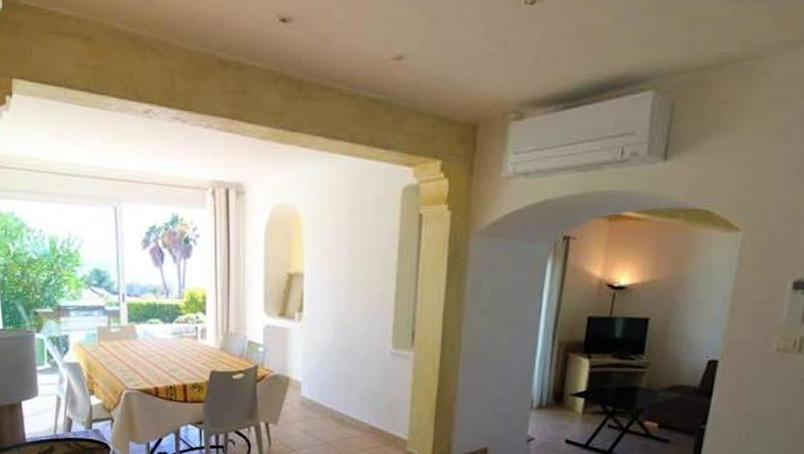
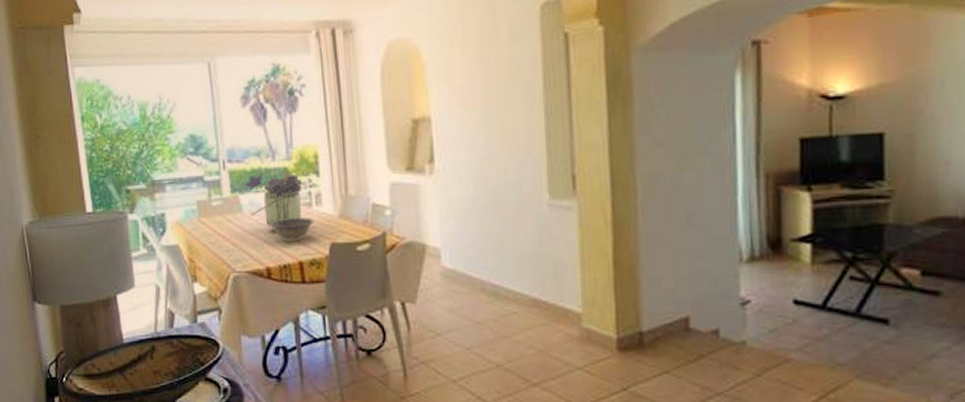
flower bouquet: none [141,308,190,353] -> present [245,172,302,226]
decorative bowl: none [160,347,199,367] -> present [270,217,315,242]

